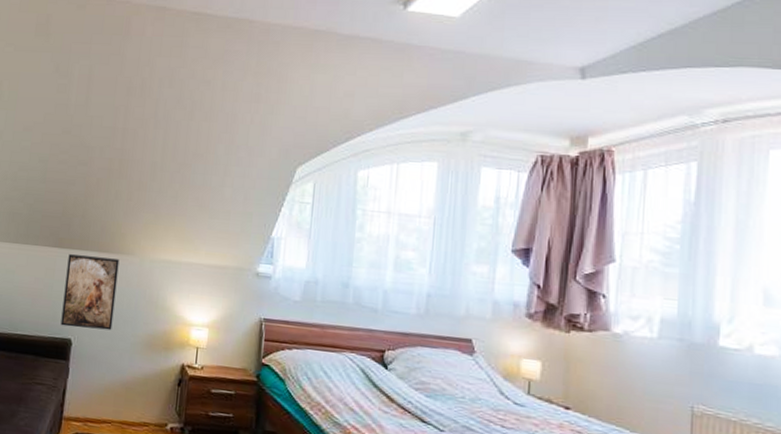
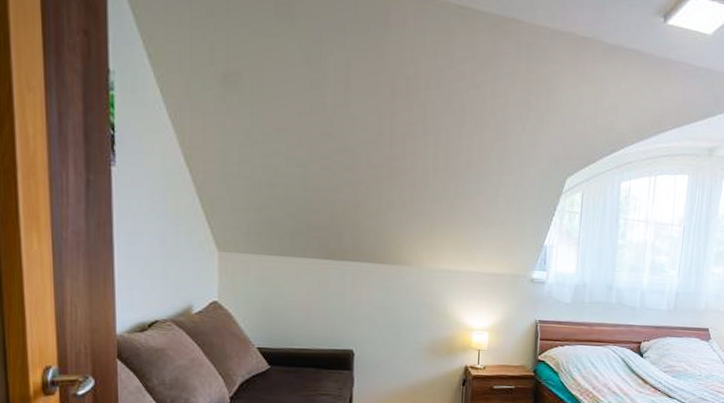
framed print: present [60,254,120,331] -> none [340,266,397,339]

